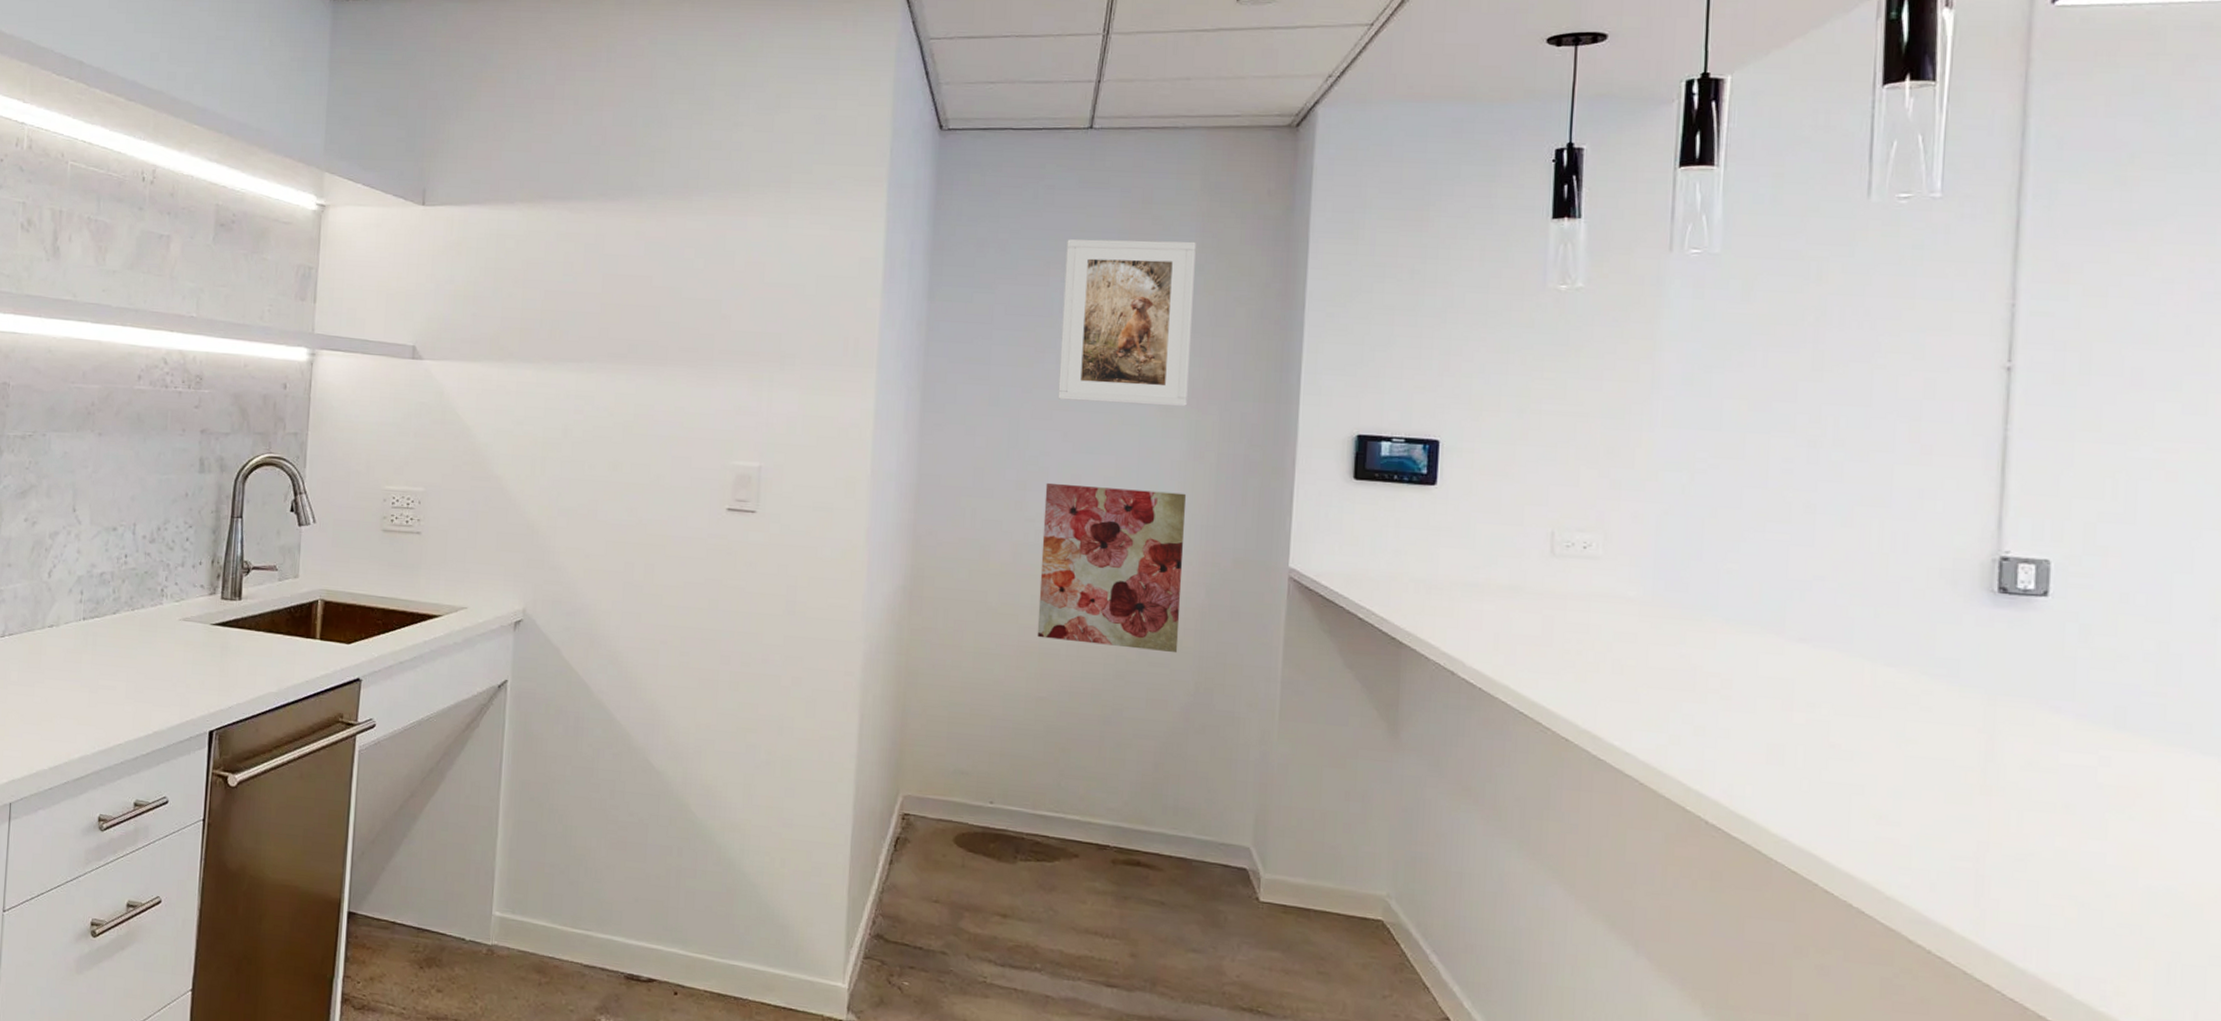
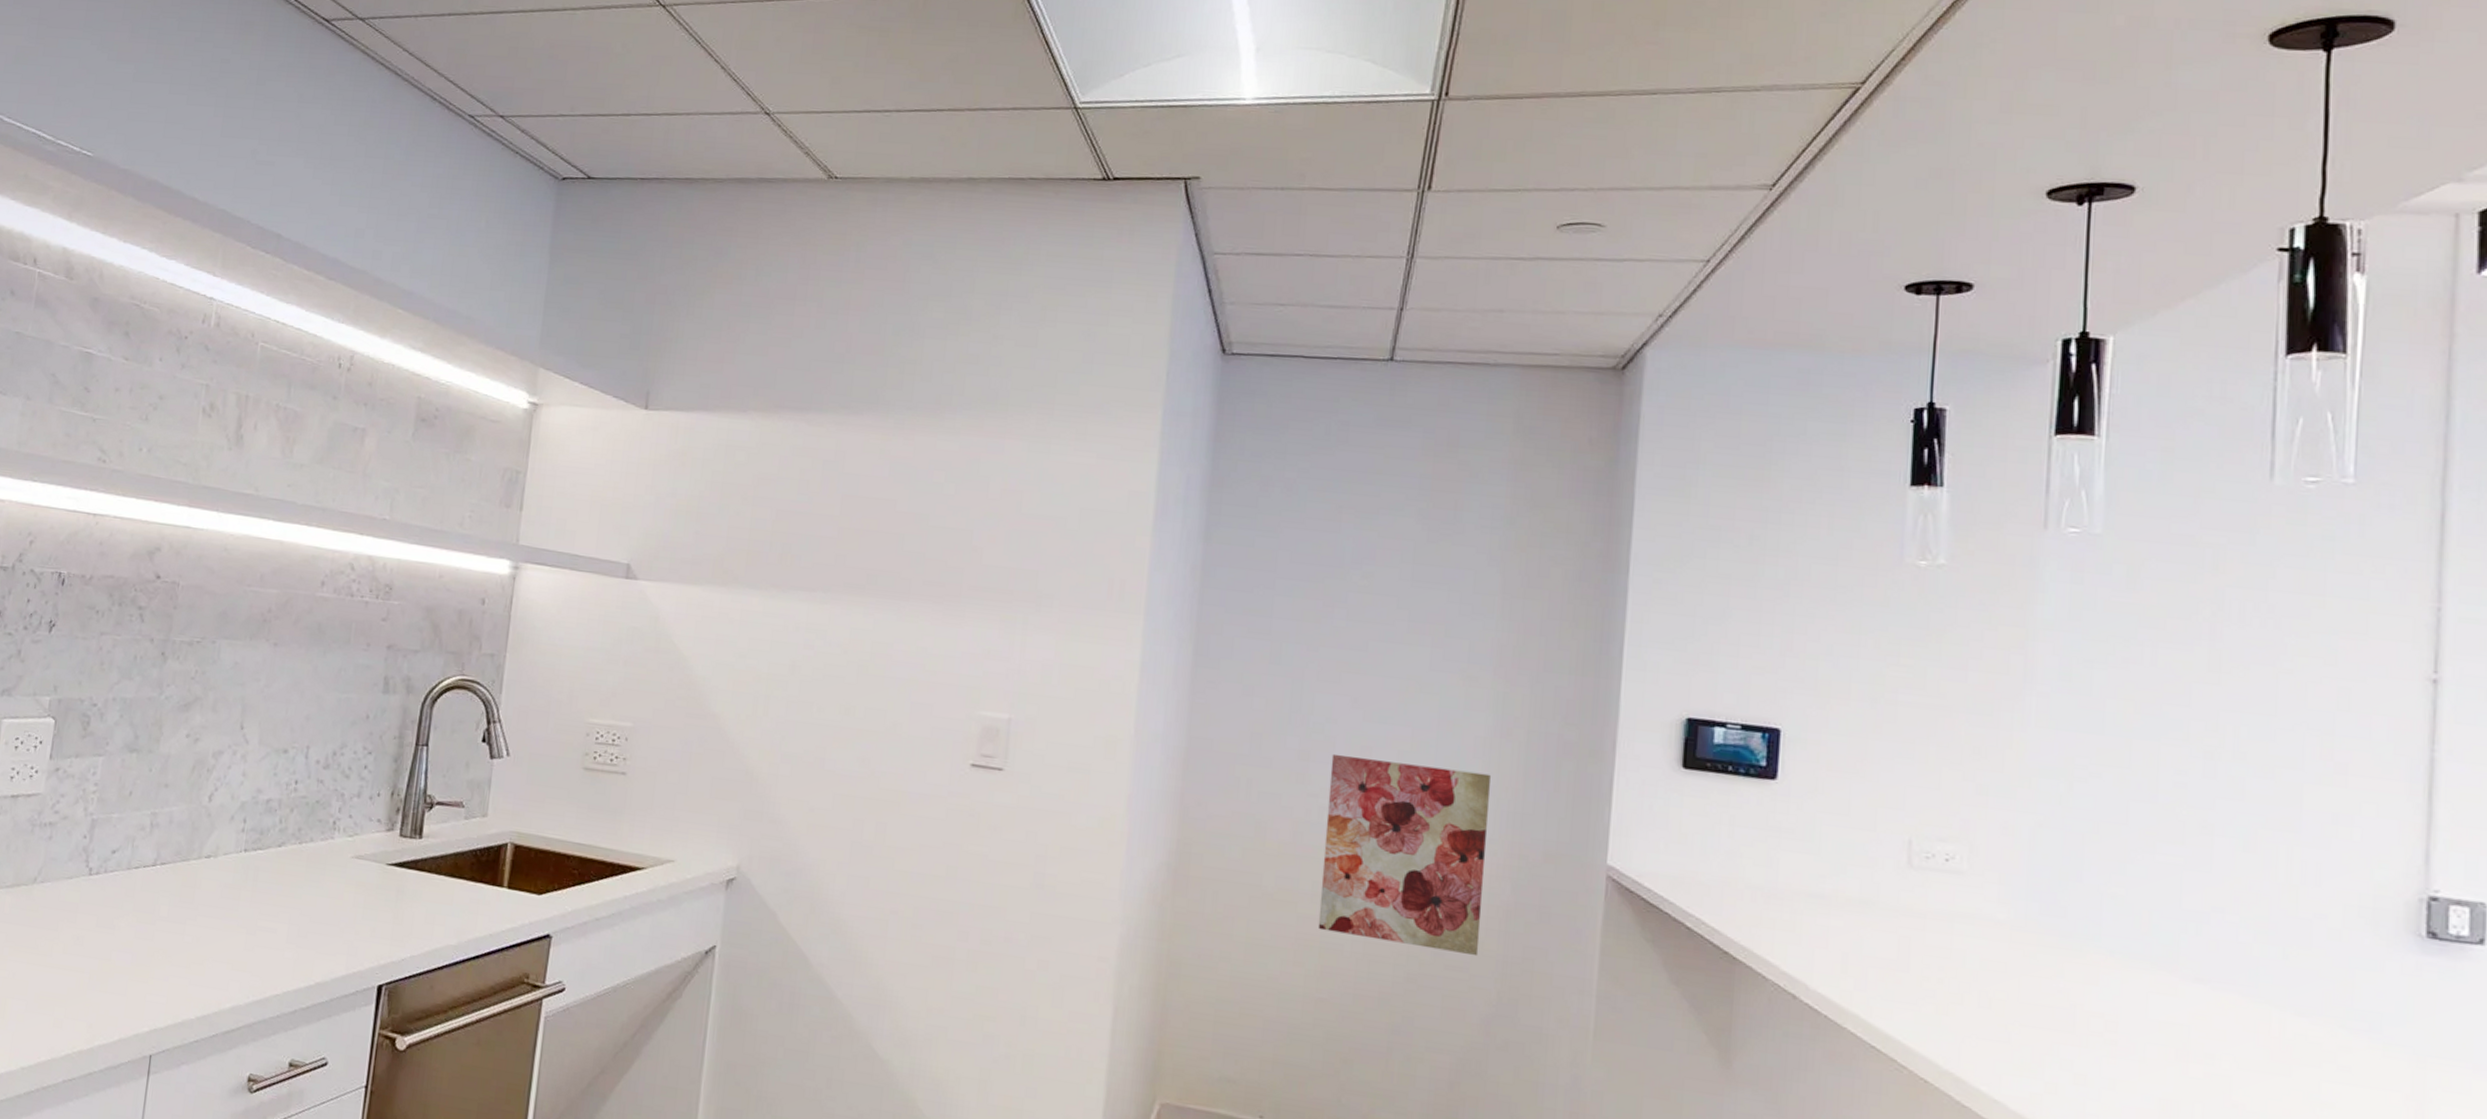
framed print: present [1057,239,1196,407] -> none [1347,482,1507,677]

